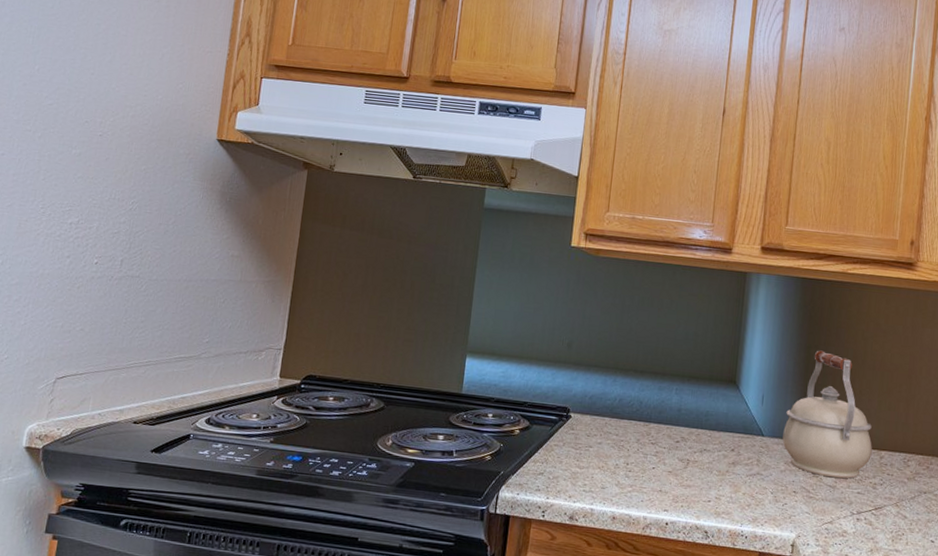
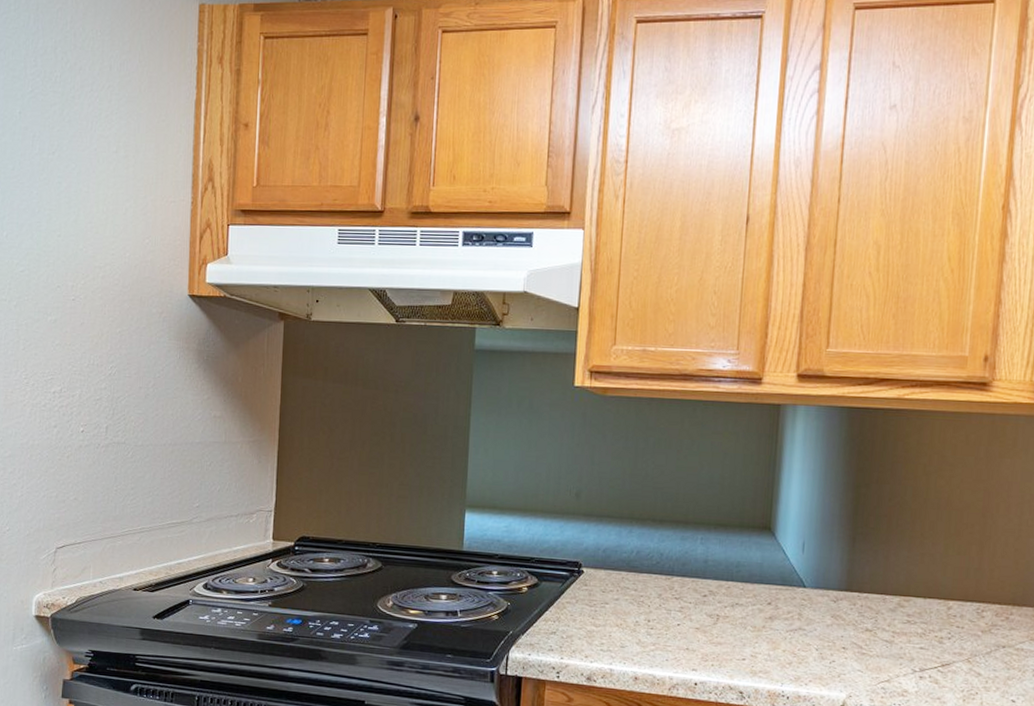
kettle: present [782,350,872,479] -> none [828,489,938,633]

